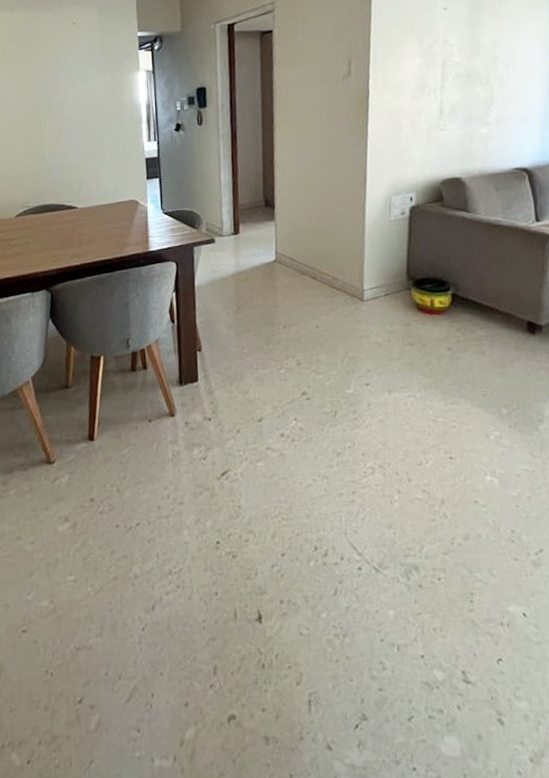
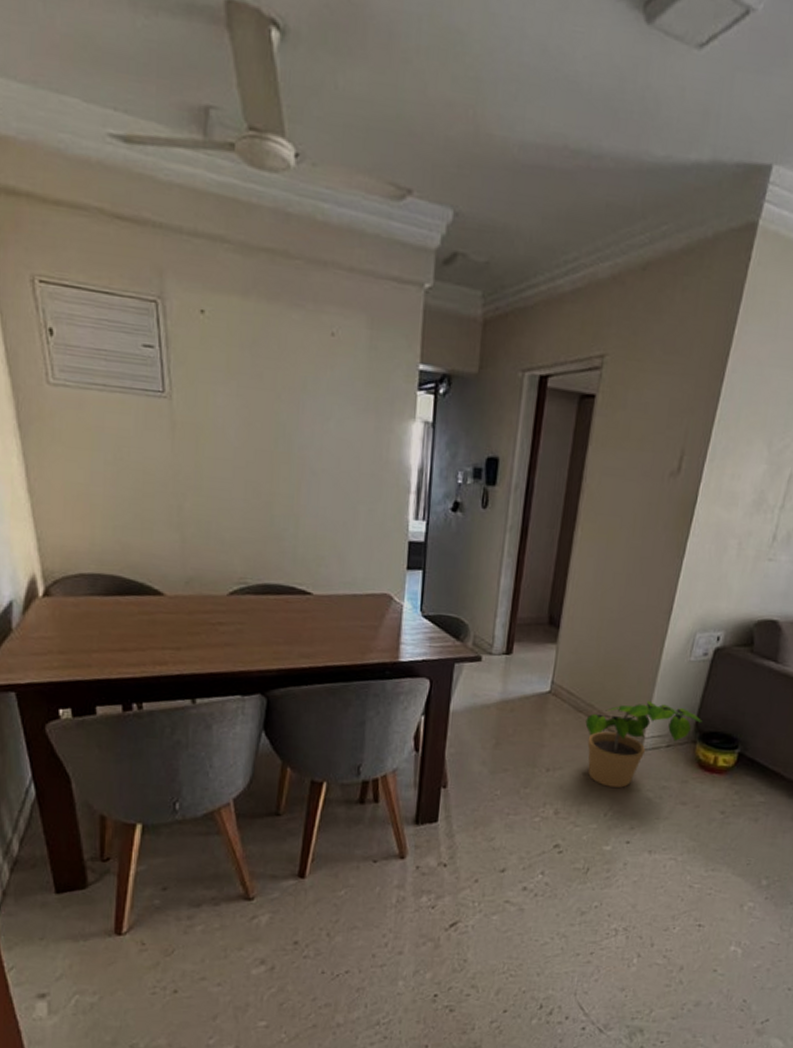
potted plant: none [310,258,413,336] -> present [585,700,703,788]

